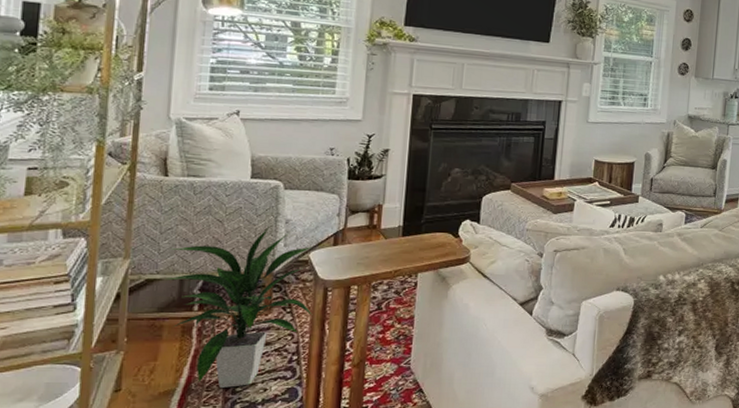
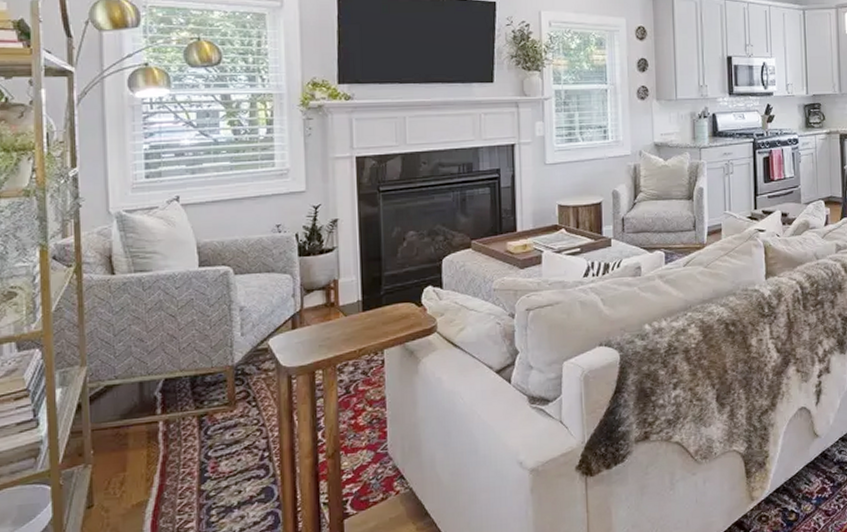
indoor plant: present [164,227,313,388] -> none [124,316,279,494]

